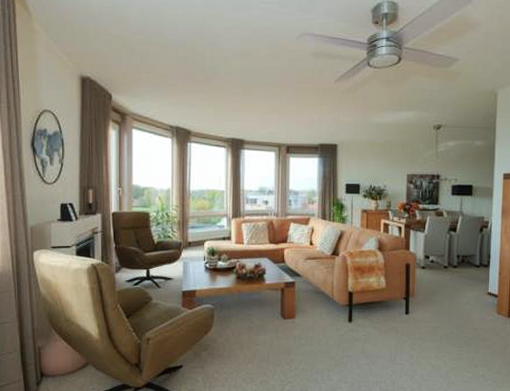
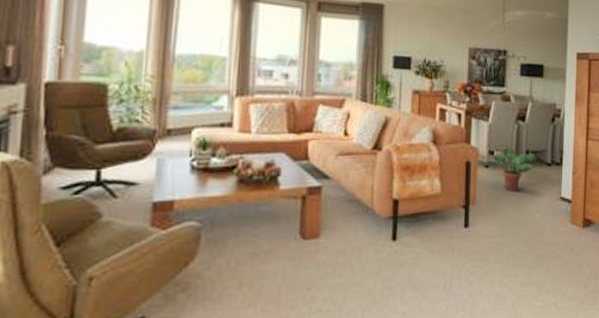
potted plant: none [415,252,466,287] -> present [477,147,537,191]

